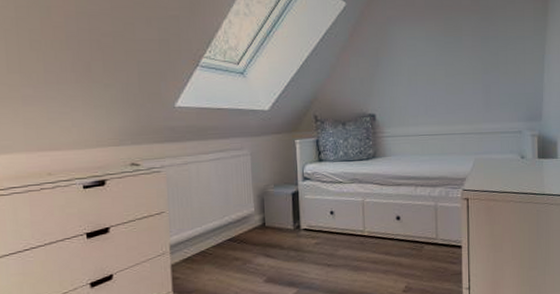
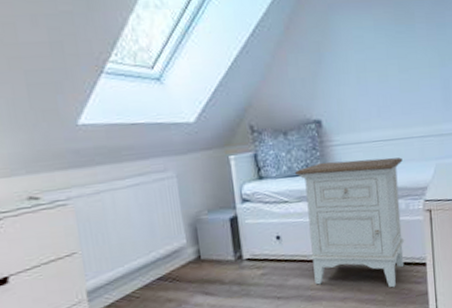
nightstand: none [349,150,445,266] -> present [294,157,405,288]

